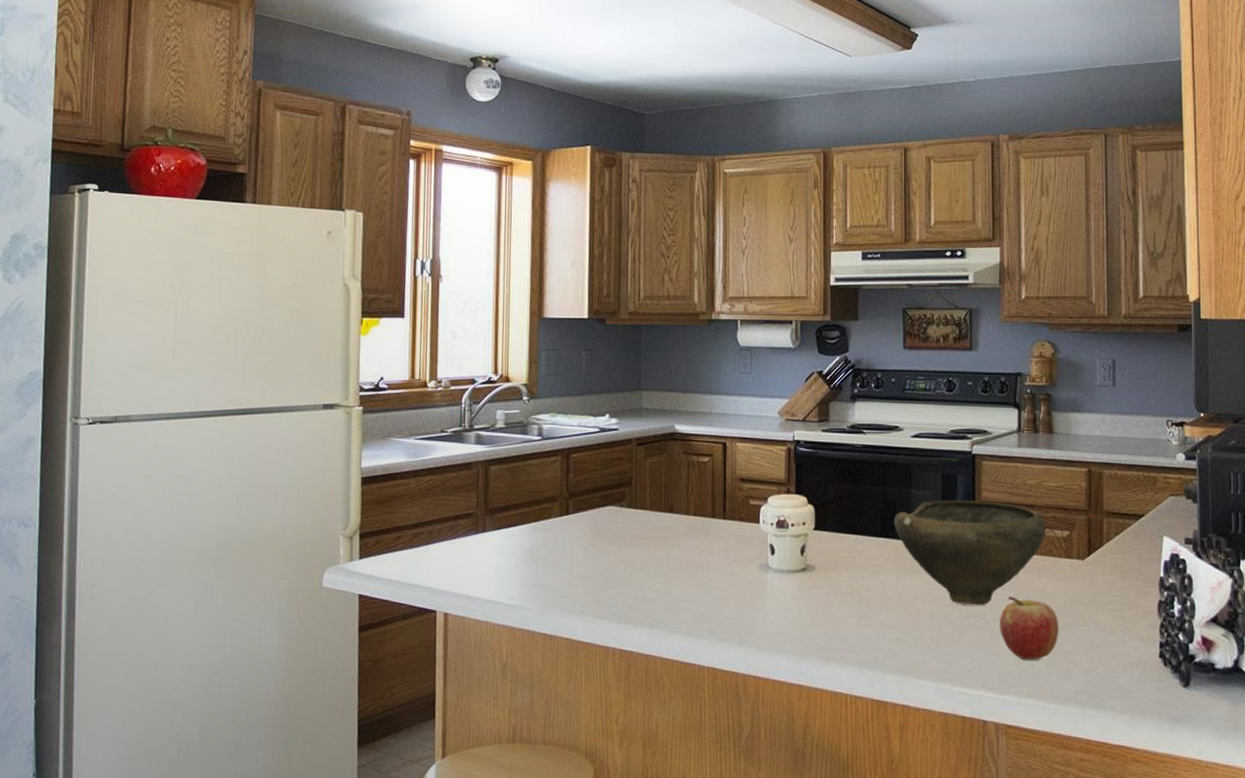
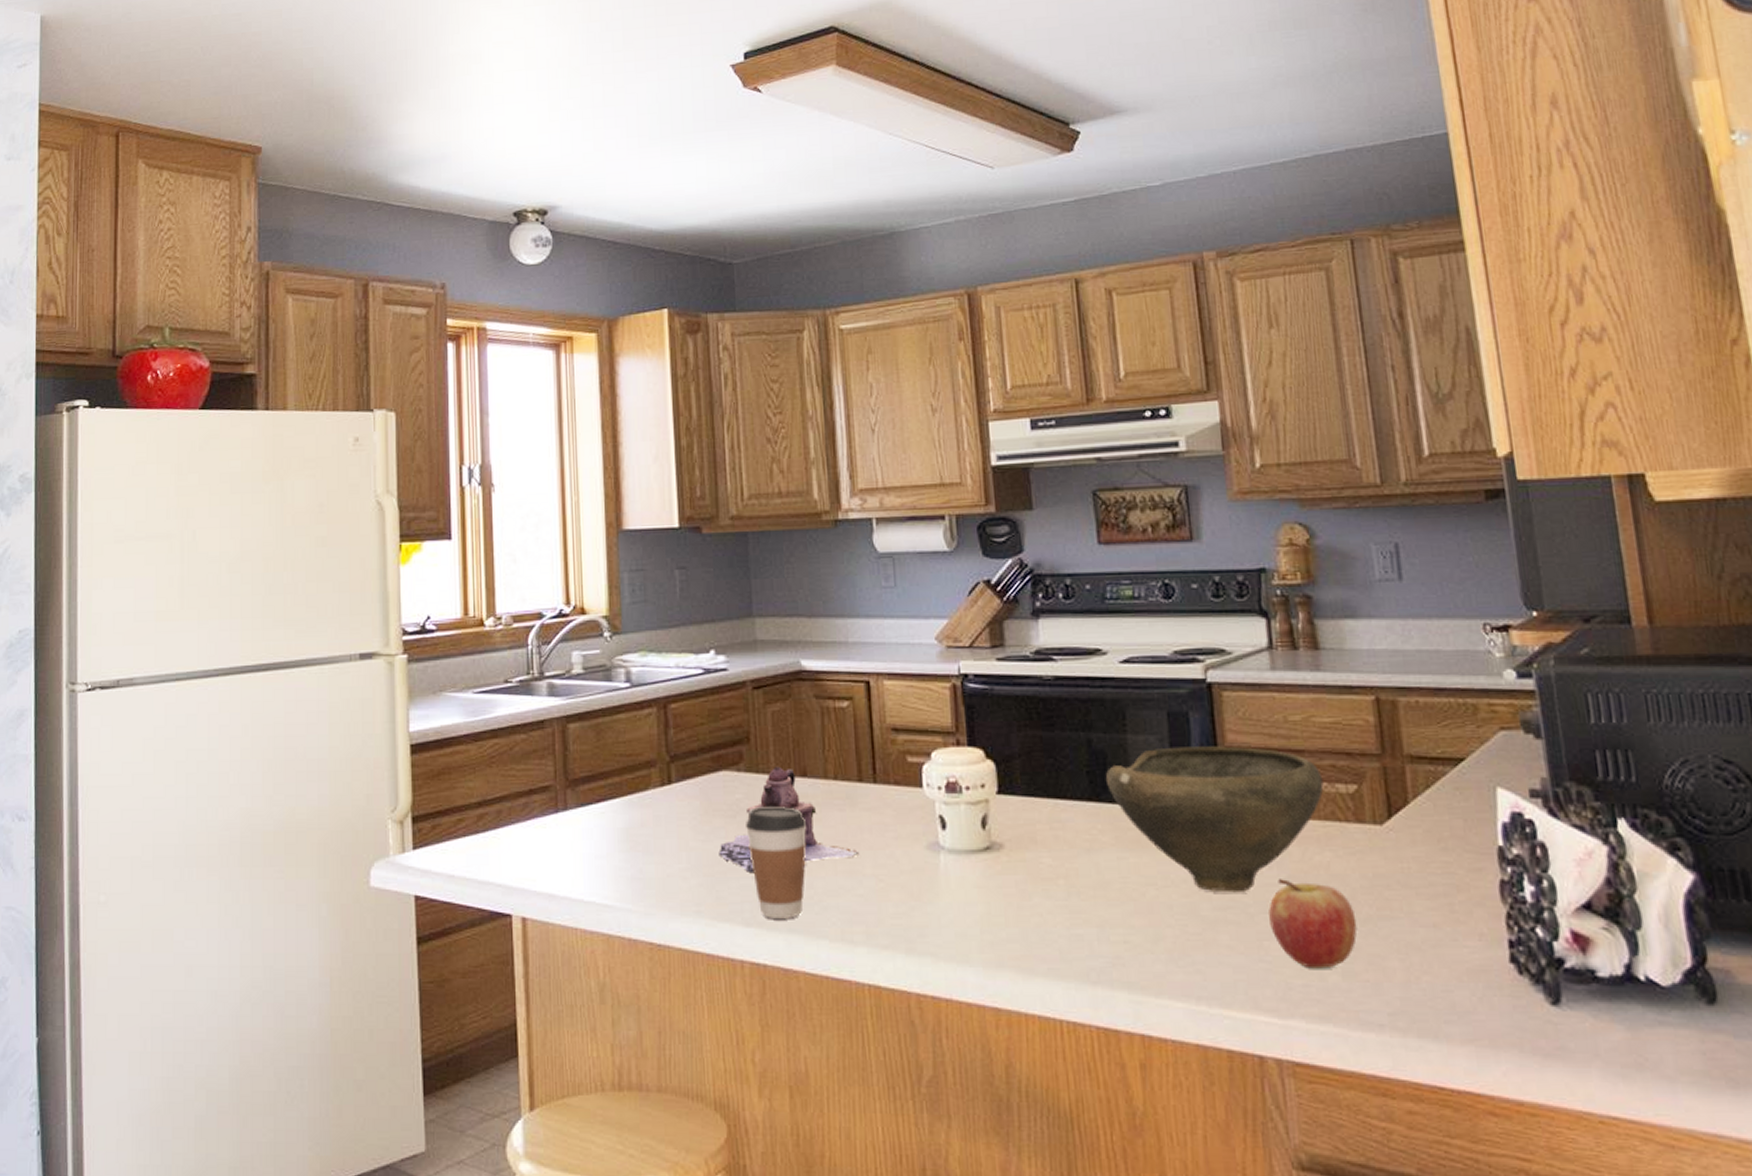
teapot: none [601,504,709,583] -> present [718,766,860,872]
coffee cup: none [624,534,671,618] -> present [746,807,807,918]

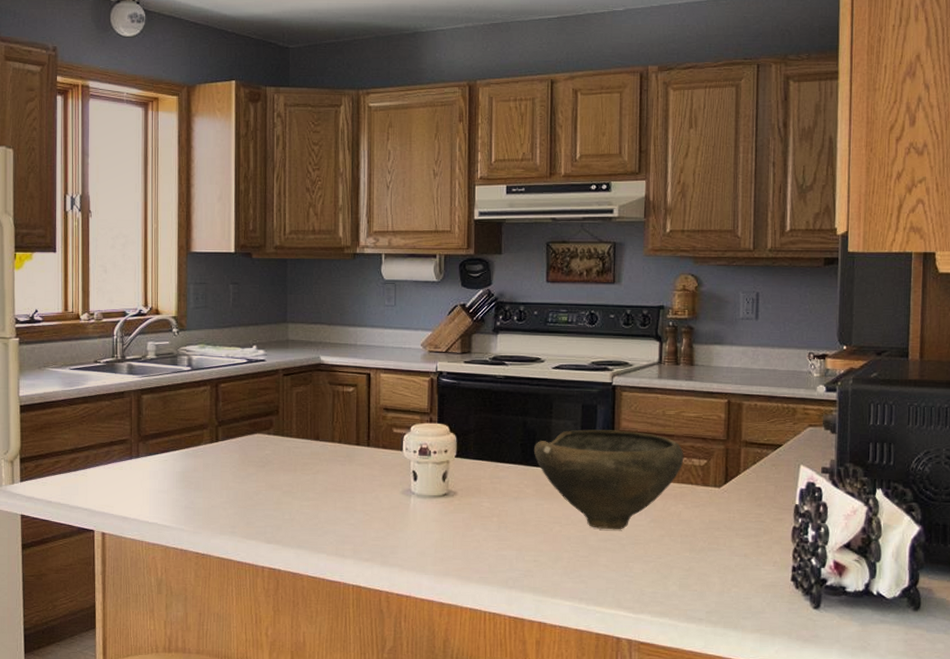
teapot: present [718,766,860,872] -> none [250,432,353,506]
coffee cup: present [746,807,807,918] -> none [272,460,317,539]
fruit: present [1269,879,1357,969] -> none [635,522,694,582]

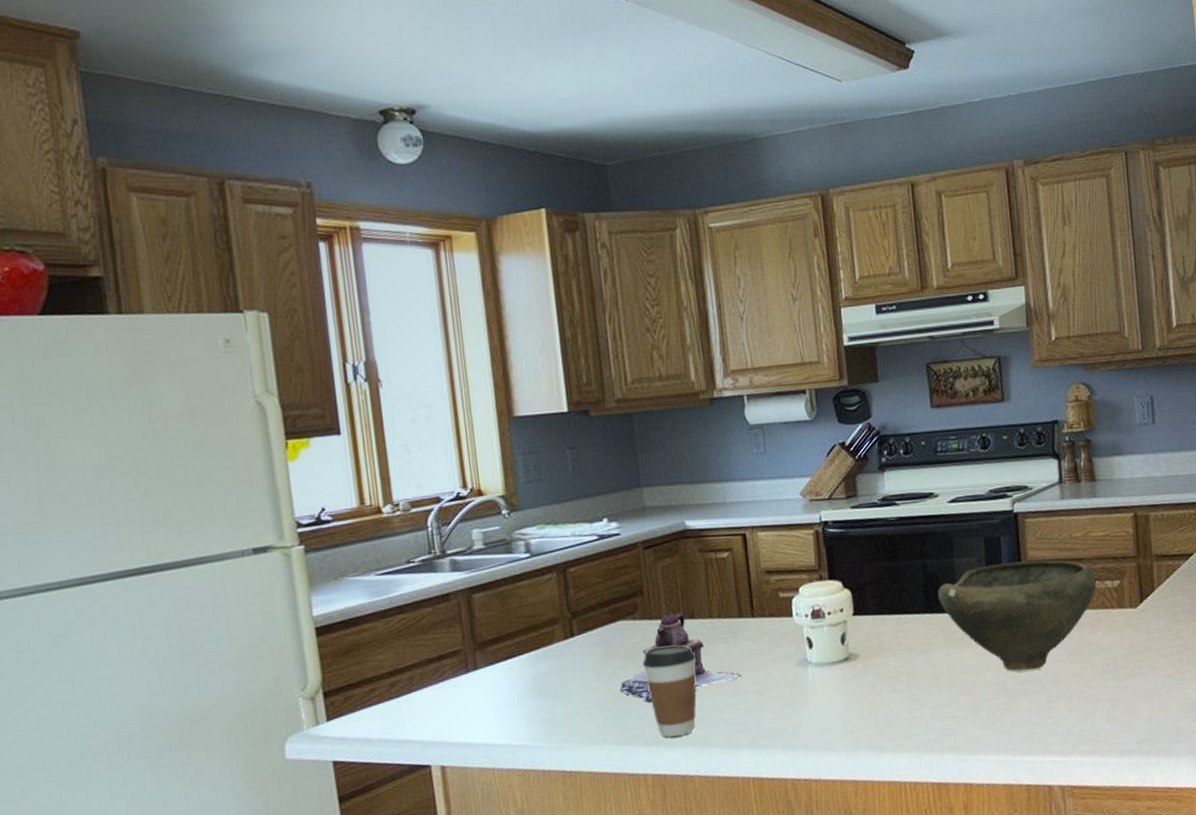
teapot: none [250,432,353,506] -> present [620,612,742,702]
coffee cup: none [272,460,317,539] -> present [643,644,697,737]

